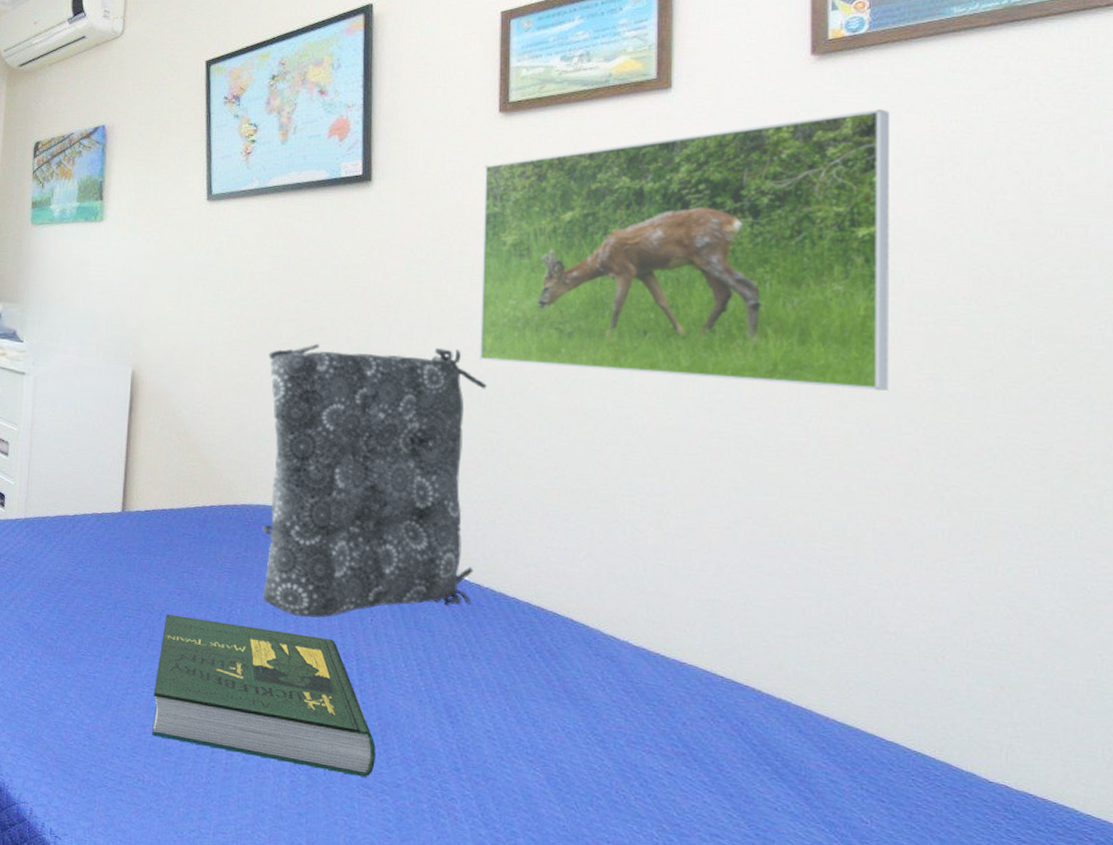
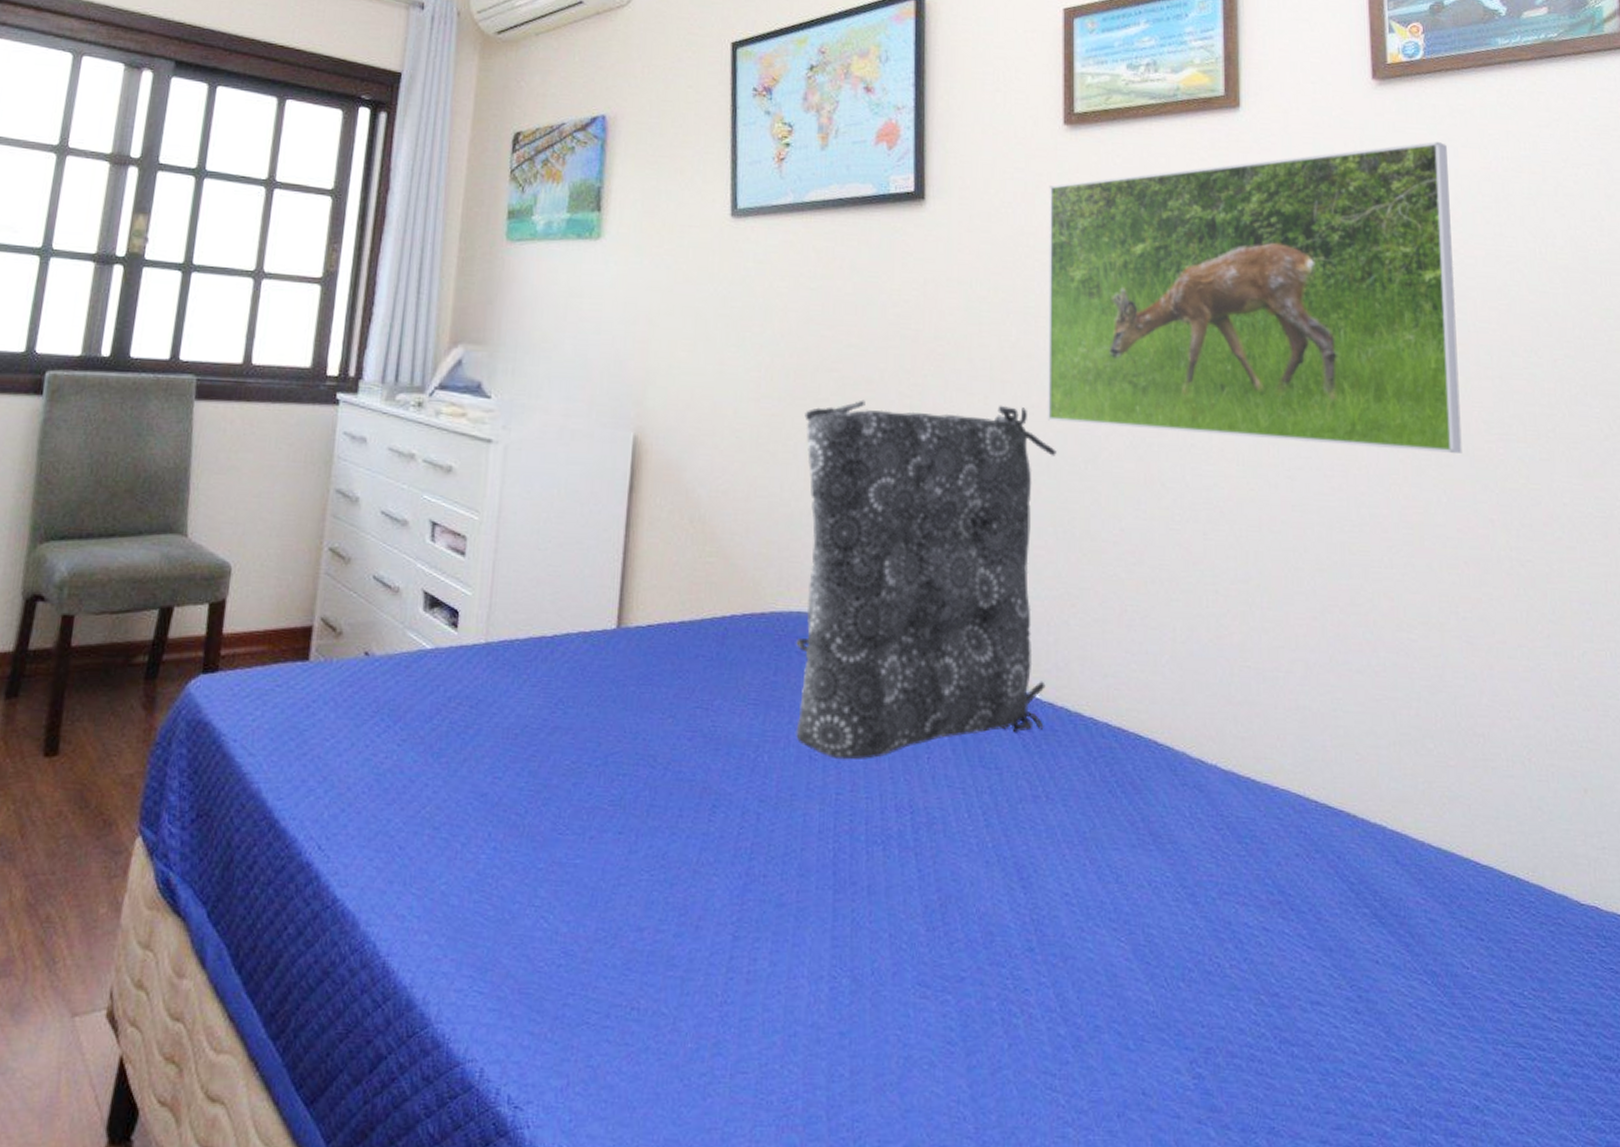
book: present [152,613,376,777] -> none [651,766,934,972]

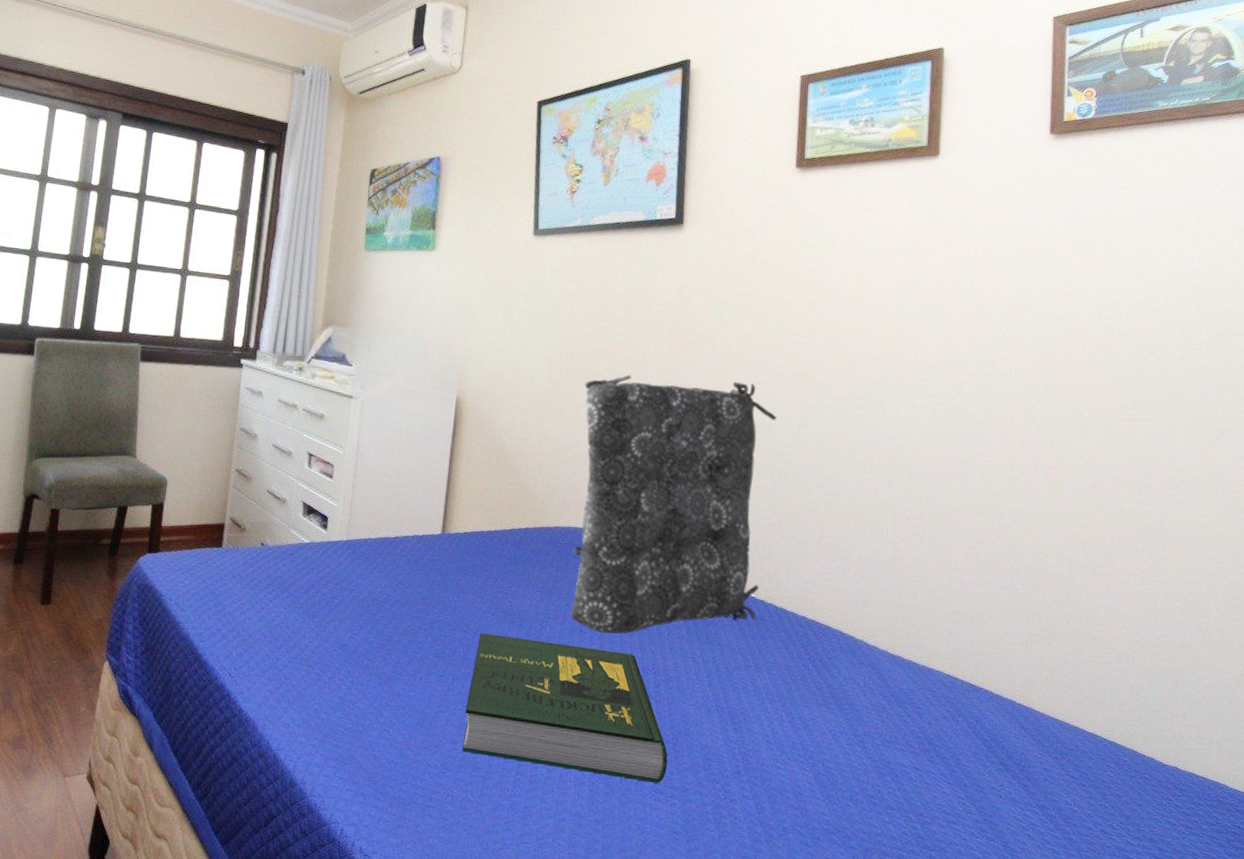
book: none [651,766,934,972] -> present [462,632,668,783]
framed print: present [1047,142,1462,453] -> none [770,184,1108,428]

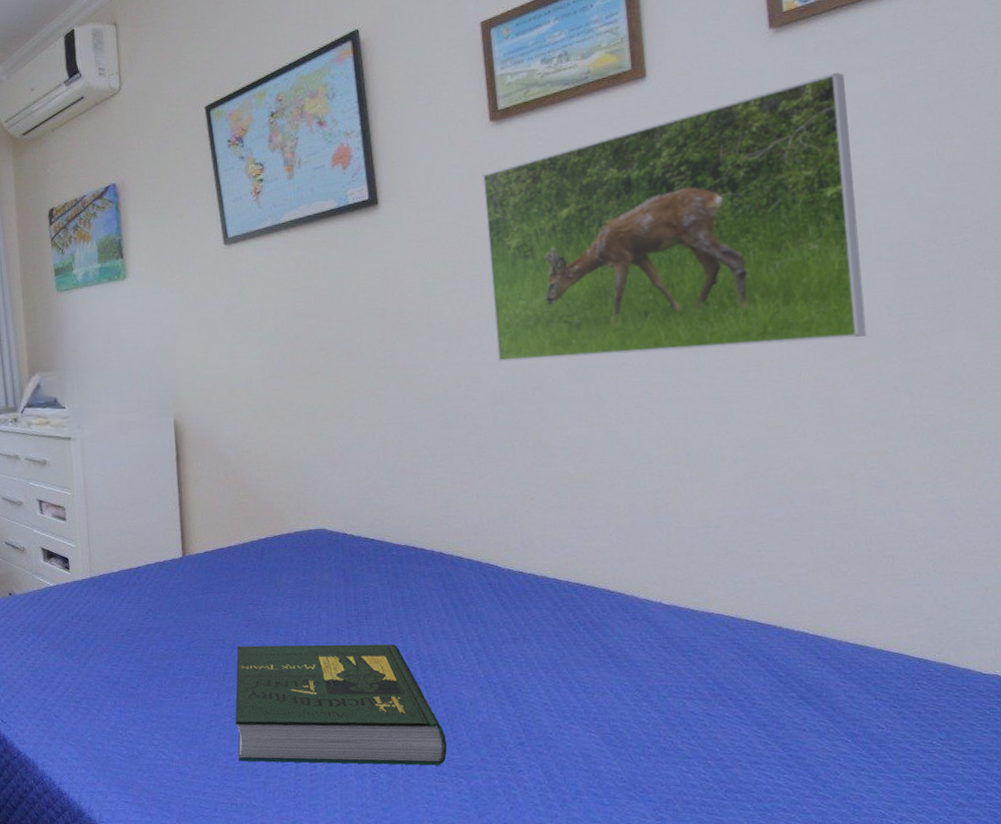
seat cushion: present [570,374,777,635] -> none [302,355,517,629]
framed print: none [770,184,1108,428] -> present [482,73,867,362]

